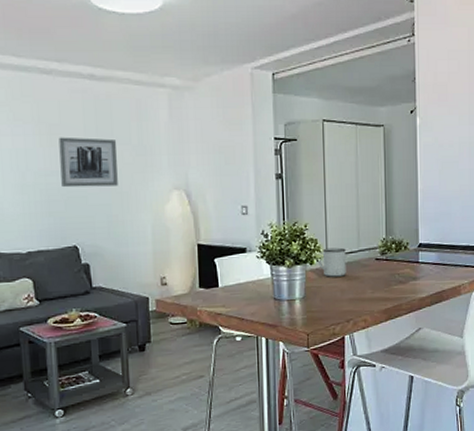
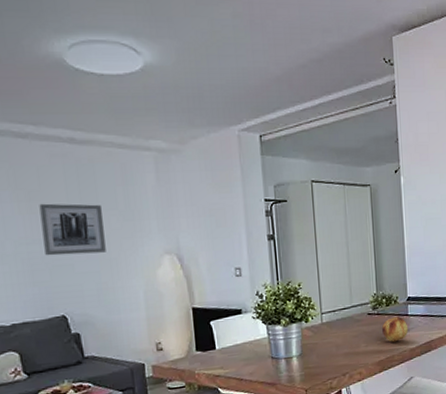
mug: present [318,247,346,277] -> none [313,304,341,334]
fruit: none [390,263,419,290] -> present [382,316,409,342]

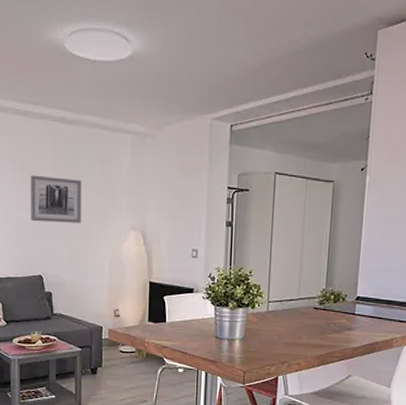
fruit: present [382,316,409,342] -> none [326,314,354,339]

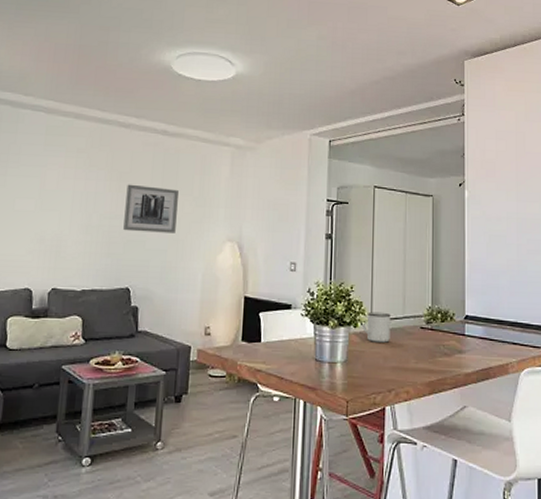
mug: none [259,294,286,322] -> present [362,311,391,343]

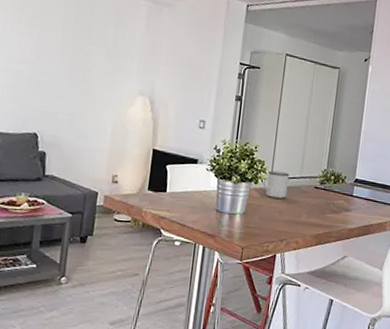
wall art: present [123,184,179,233] -> none [32,28,91,83]

